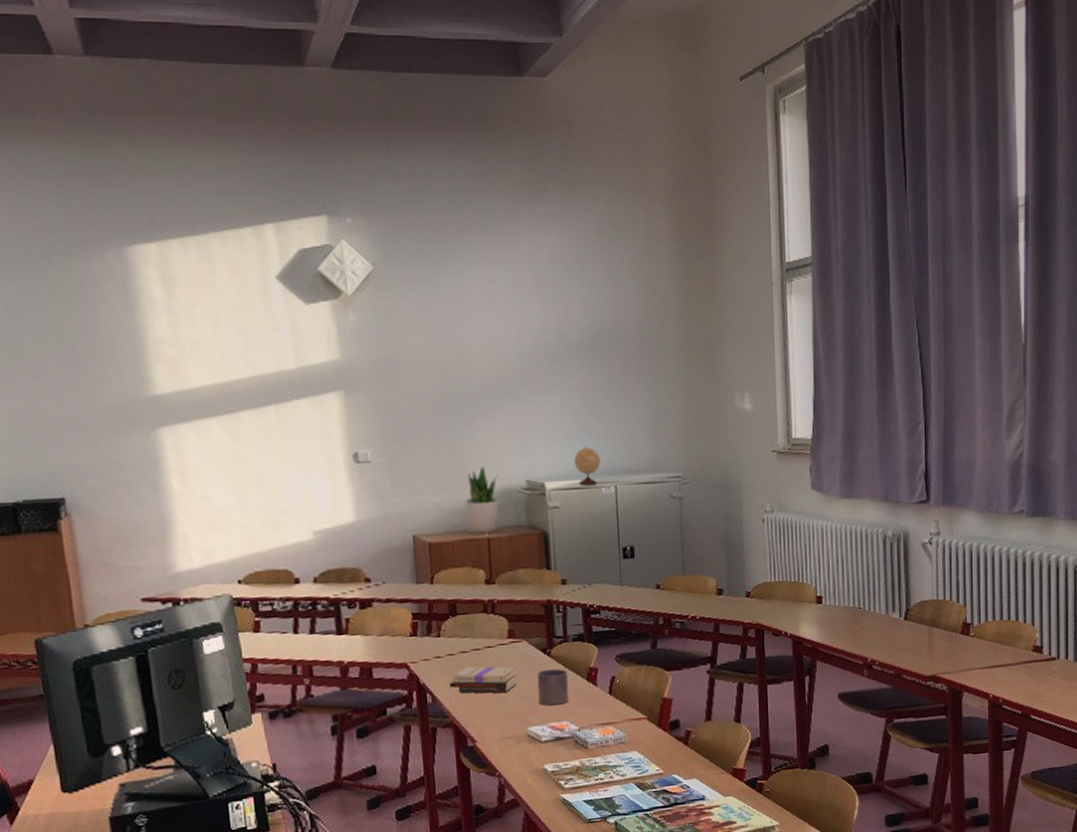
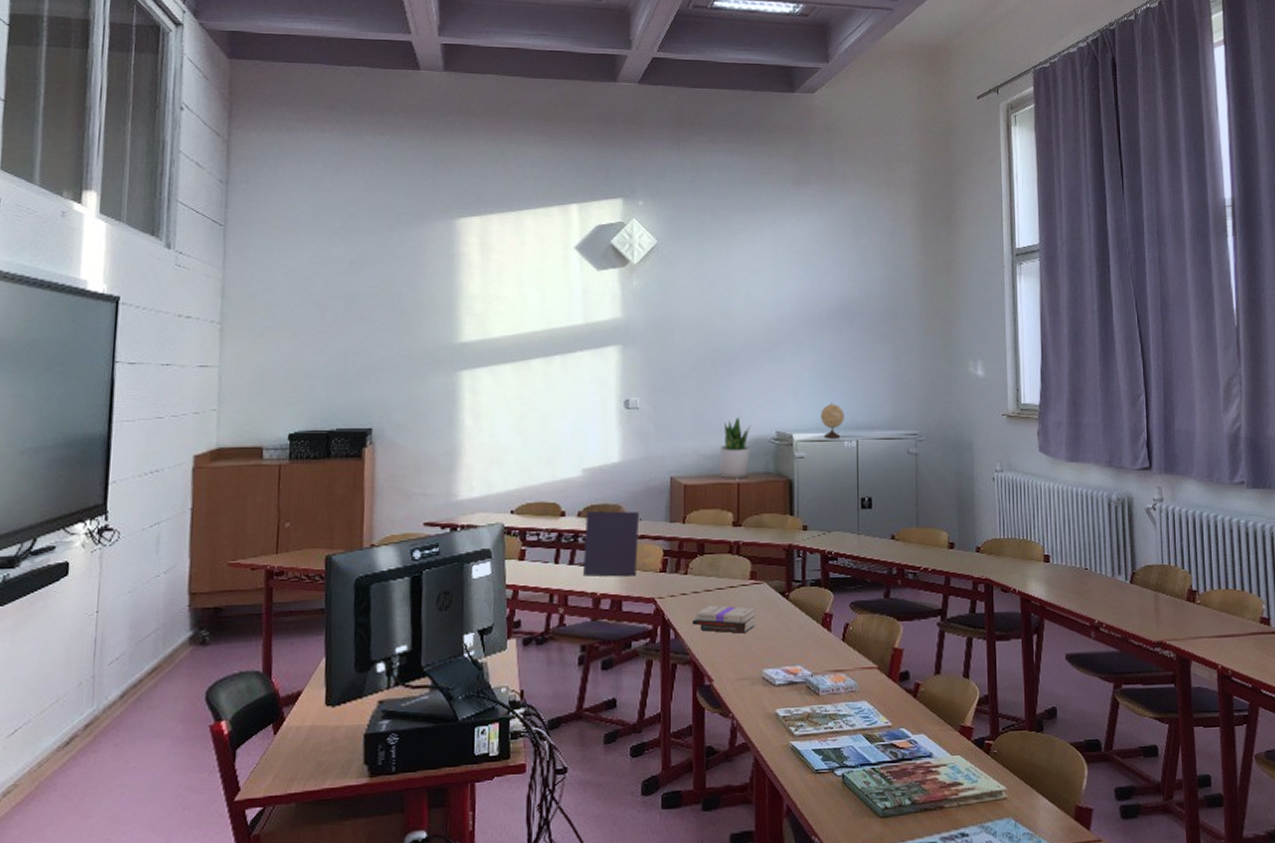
binder: none [323,574,385,645] -> present [583,511,639,577]
mug: present [537,669,570,706] -> none [774,613,804,649]

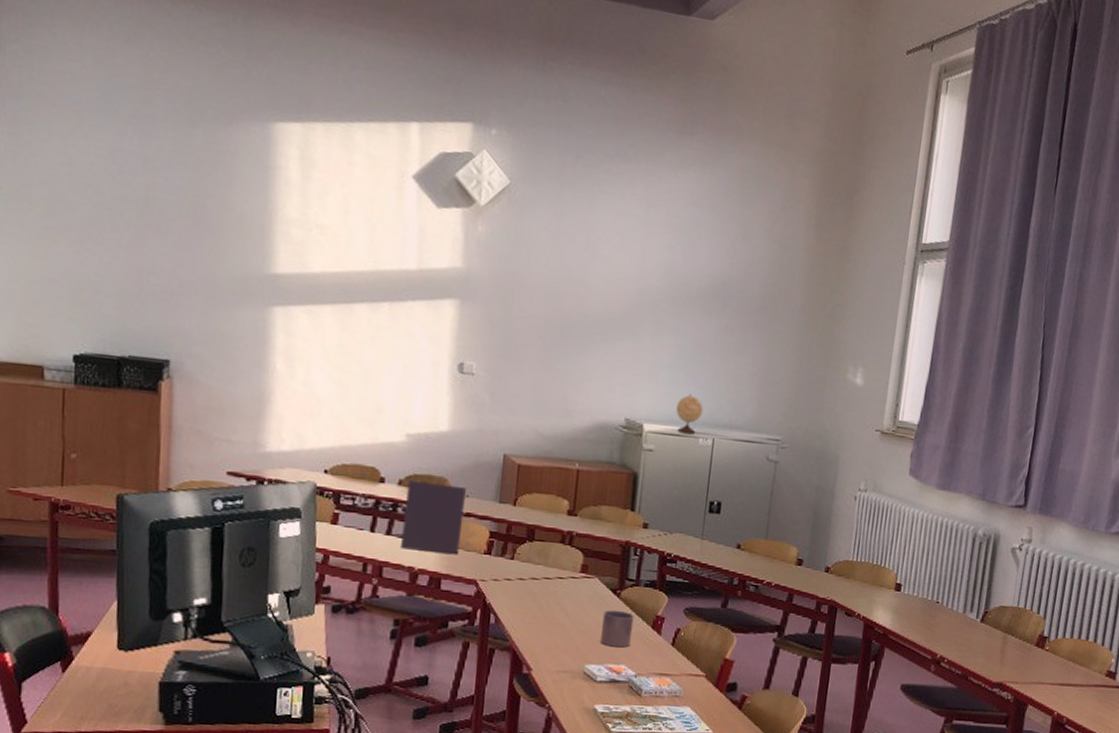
books: present [691,605,756,634] -> none [514,594,584,627]
planter: present [719,417,751,479] -> none [558,397,598,466]
mug: none [774,613,804,649] -> present [599,610,634,648]

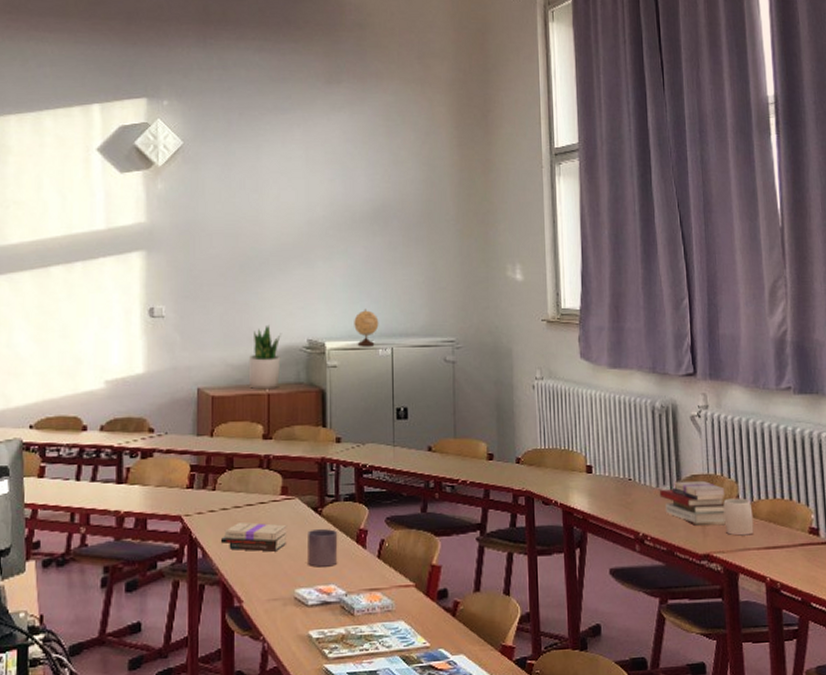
binder: present [401,481,466,555] -> none [106,424,164,494]
books: none [514,594,584,627] -> present [220,522,287,552]
planter: none [558,397,598,466] -> present [248,324,281,390]
books: none [964,610,1032,658] -> present [659,480,726,526]
mug: none [1023,633,1055,670] -> present [723,498,754,536]

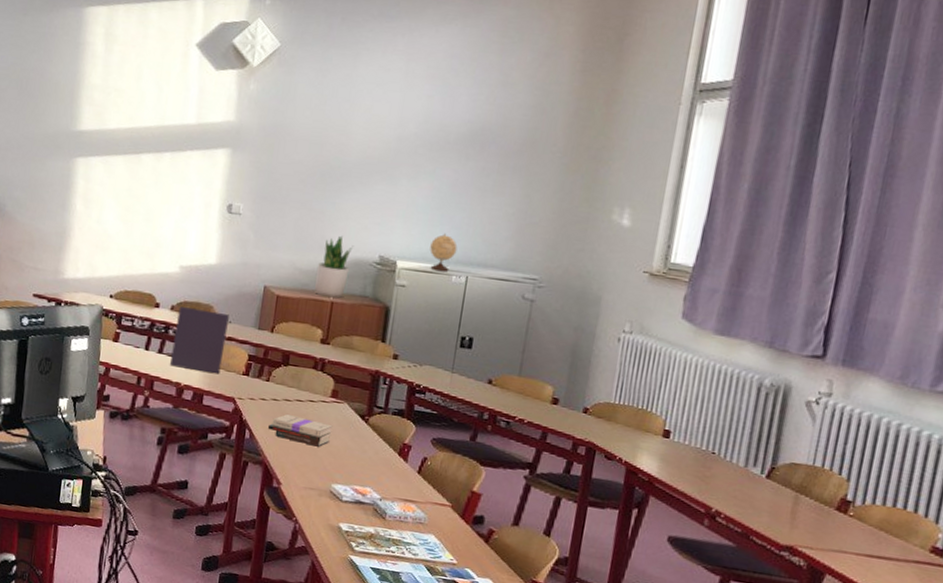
binder: none [106,424,164,494] -> present [170,307,229,375]
mug: present [306,529,338,568] -> none [346,434,382,472]
books: present [659,480,726,526] -> none [745,465,831,522]
mug: present [723,498,754,536] -> none [820,495,862,539]

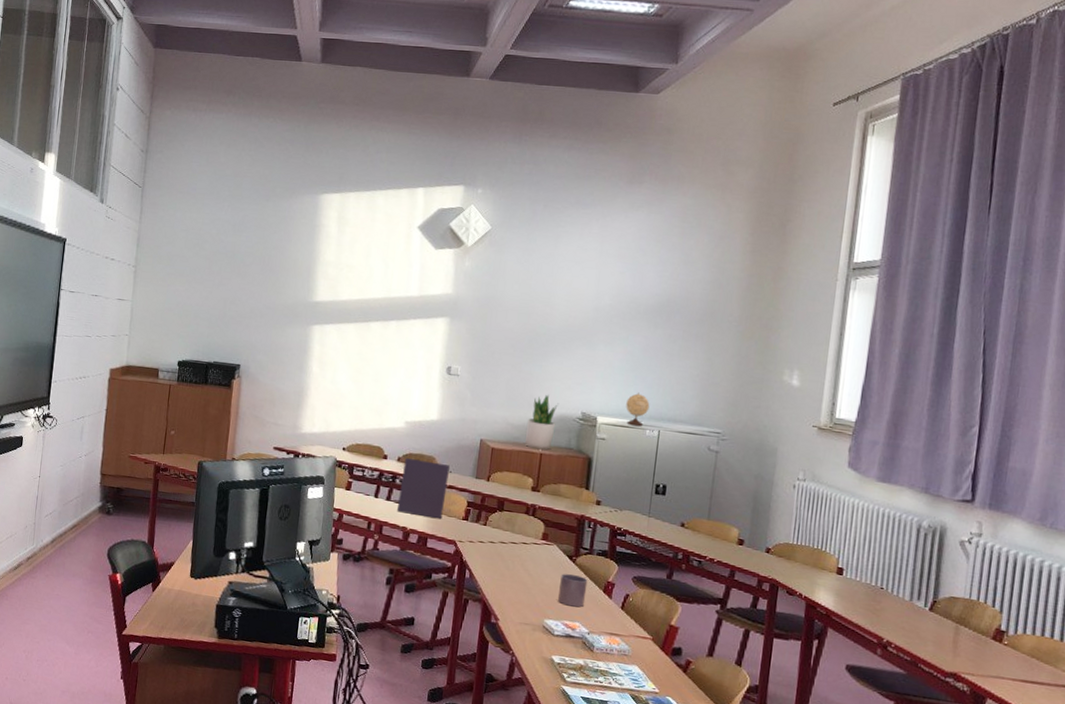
books: present [267,414,333,447] -> none [485,556,544,585]
mug: none [346,434,382,472] -> present [557,573,588,608]

